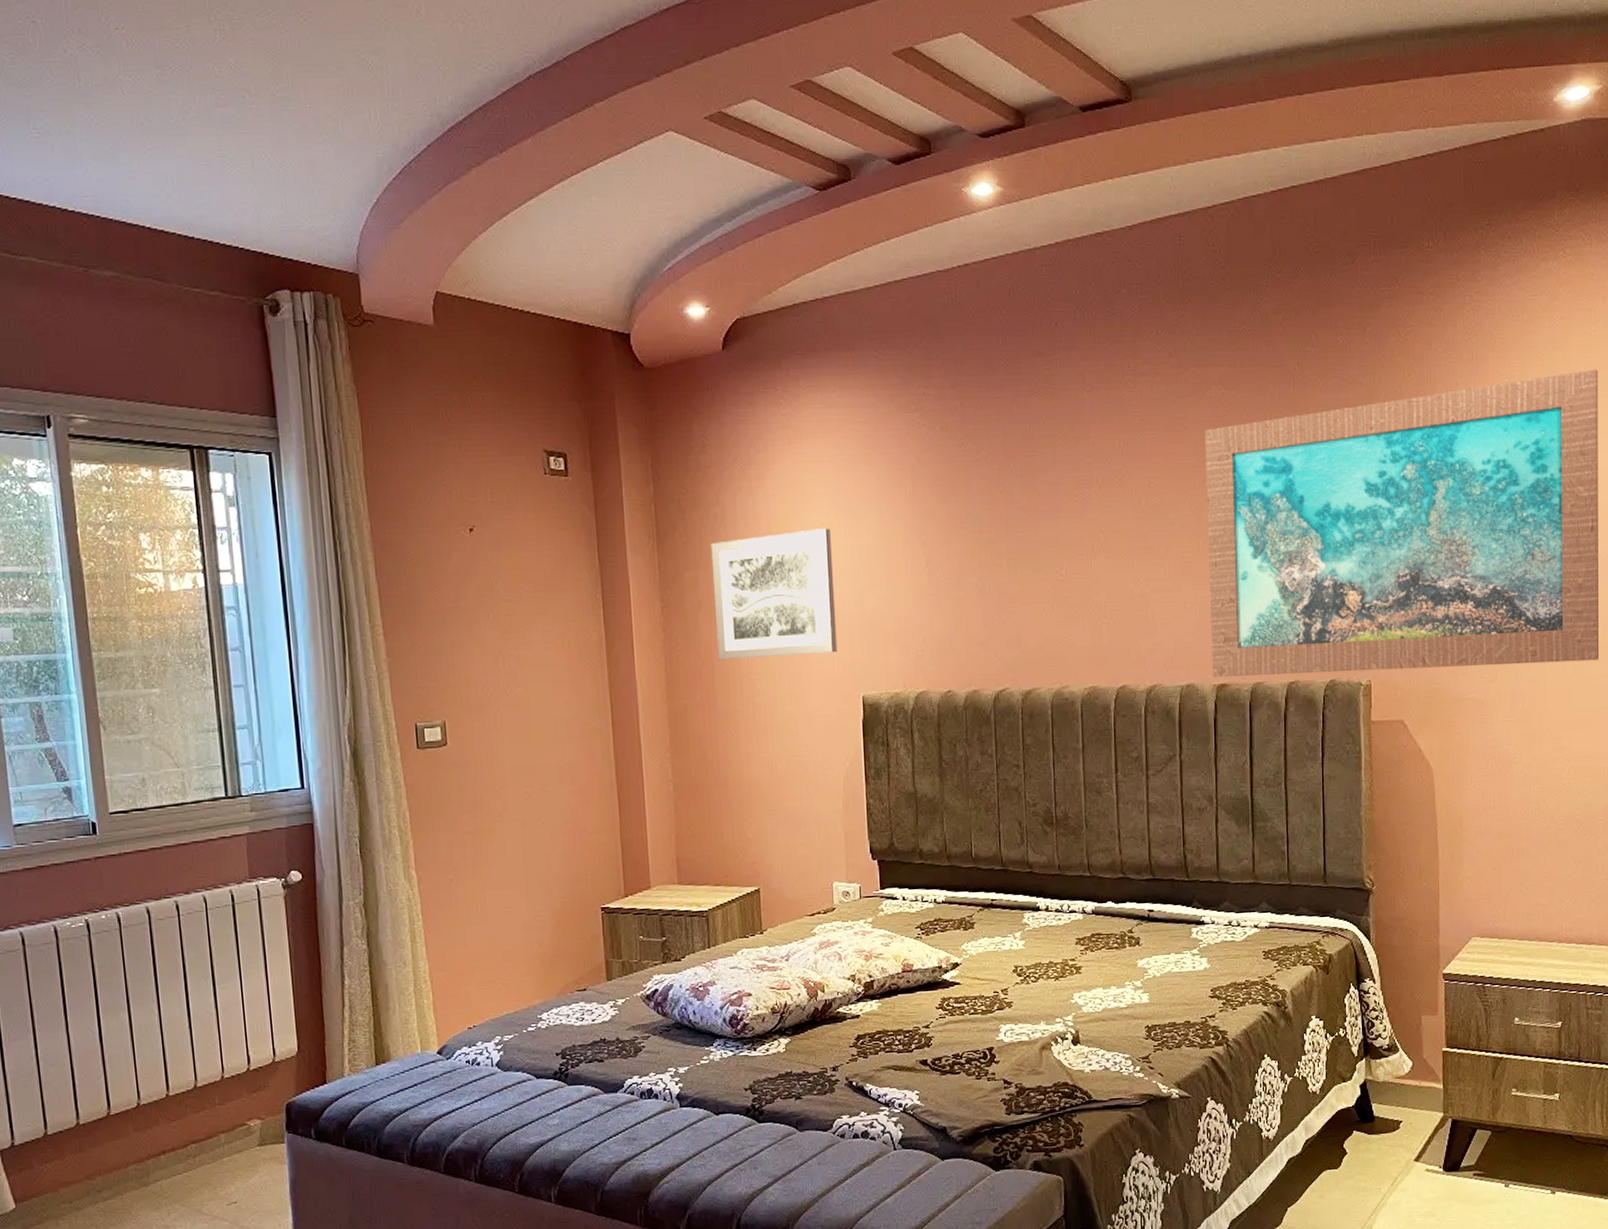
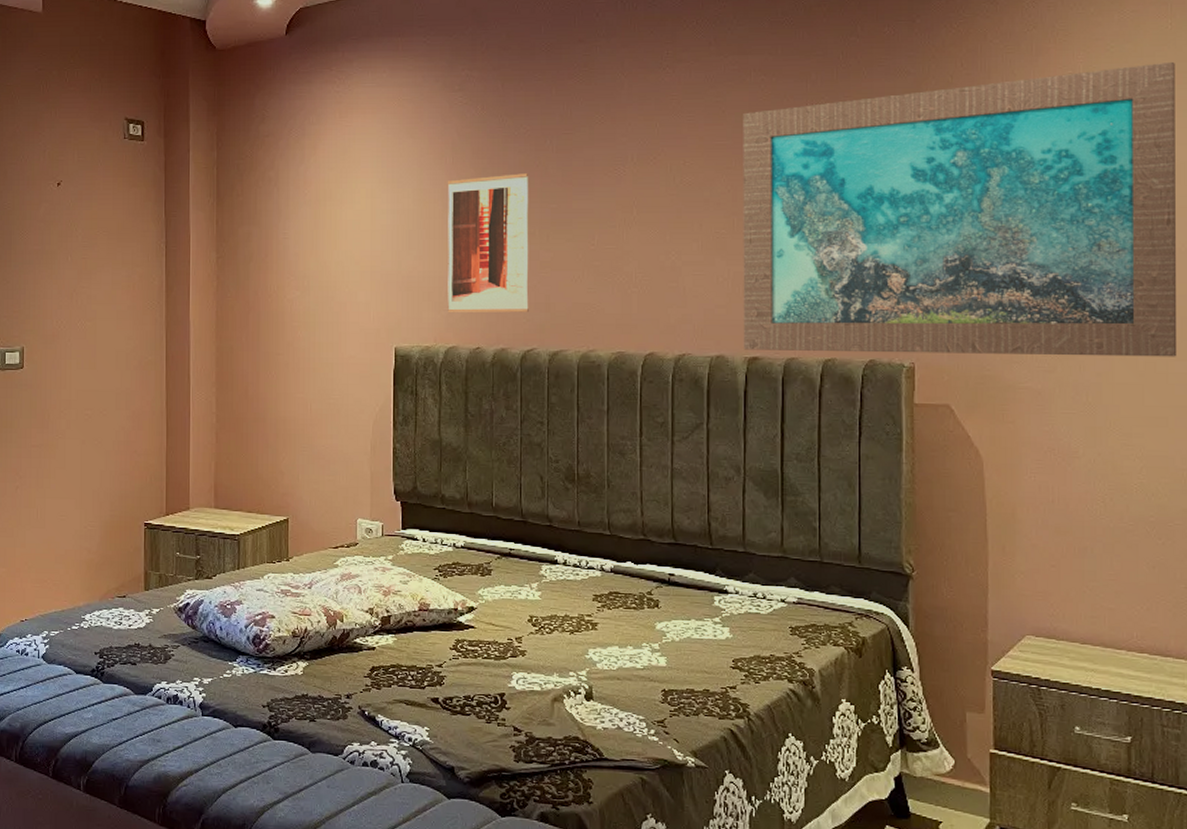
wall art: present [710,528,838,660] -> none [264,194,374,307]
wall art: none [908,500,1000,655] -> present [447,173,529,313]

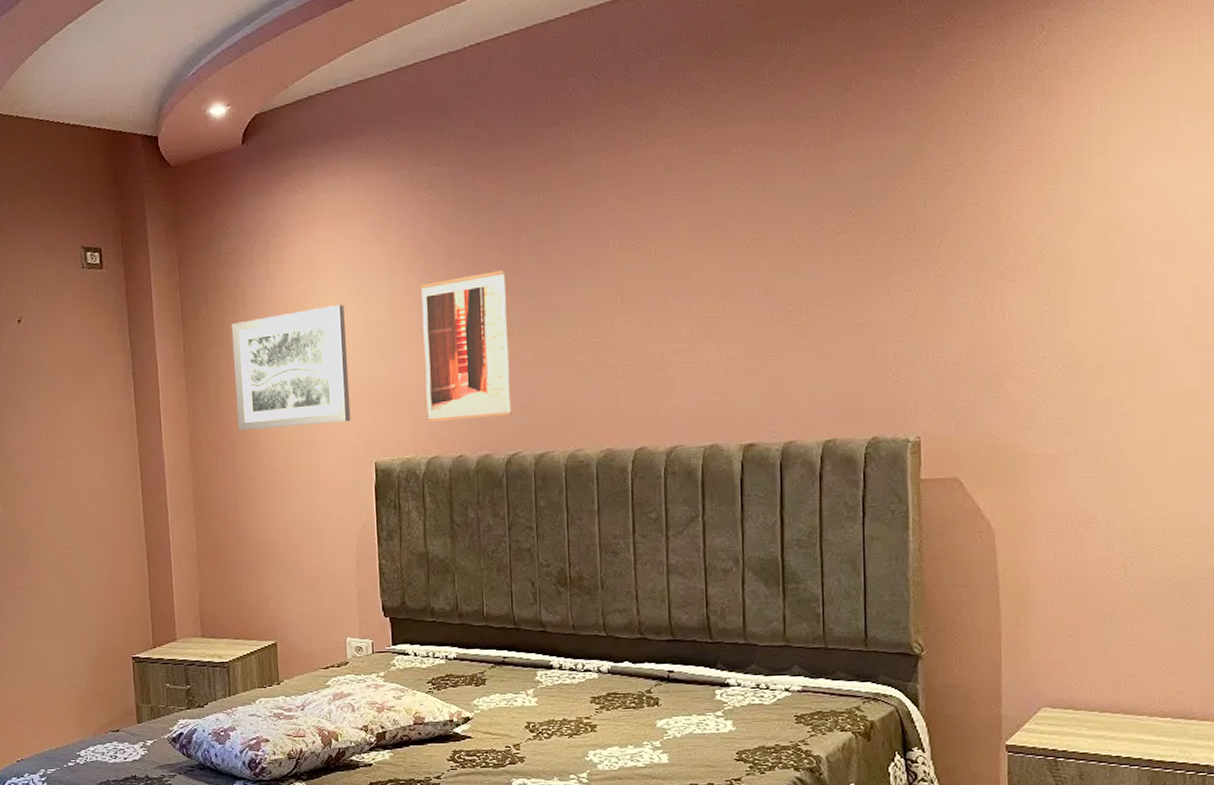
wall art: none [264,194,374,307] -> present [231,305,351,431]
wall art: present [743,61,1177,357] -> none [731,90,1204,437]

